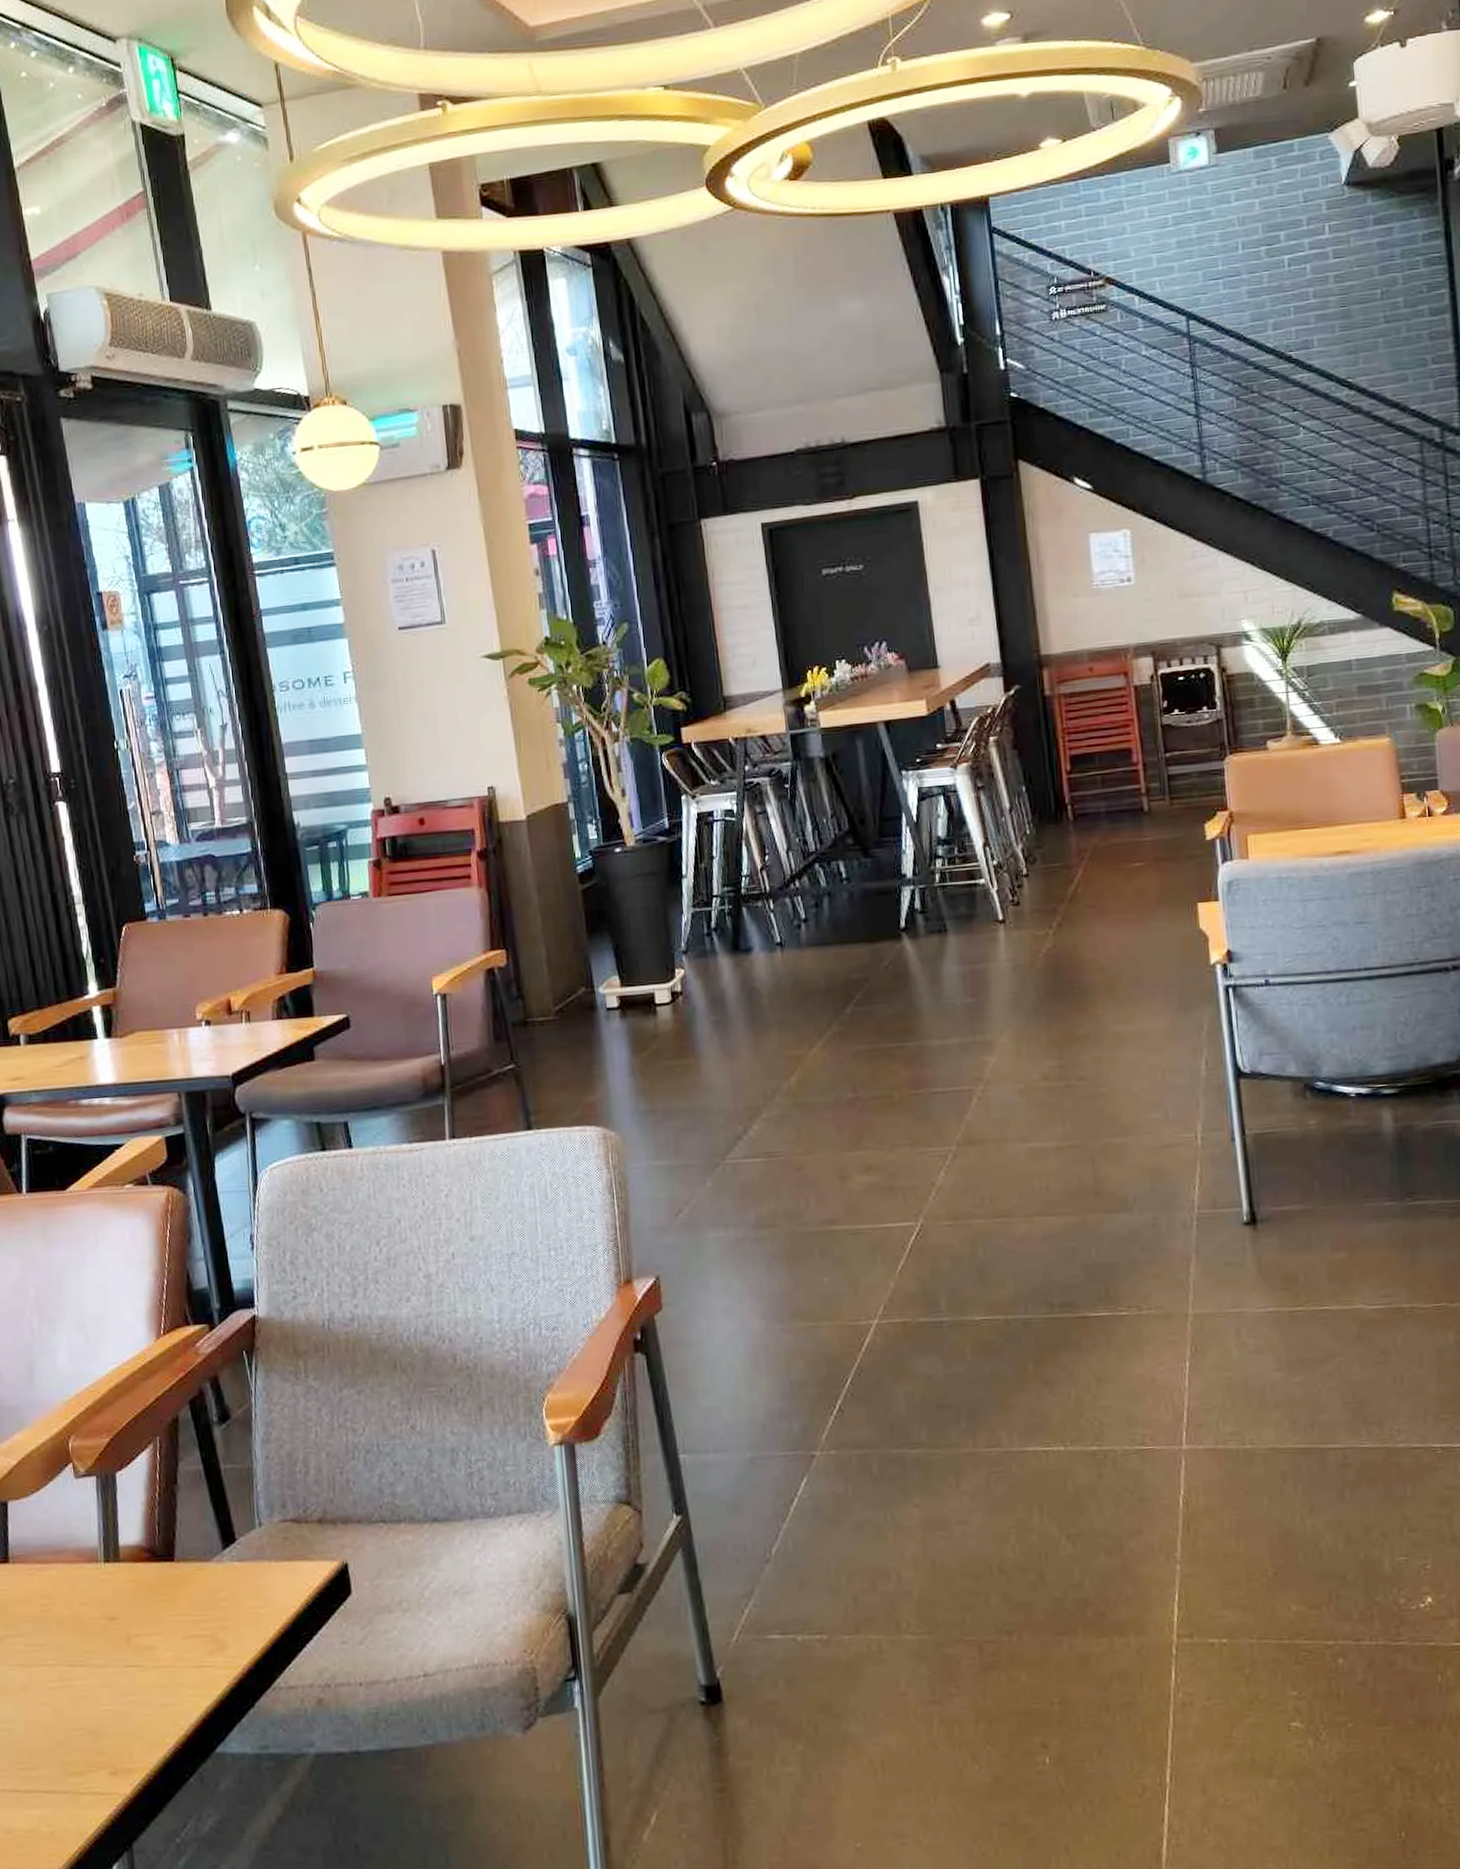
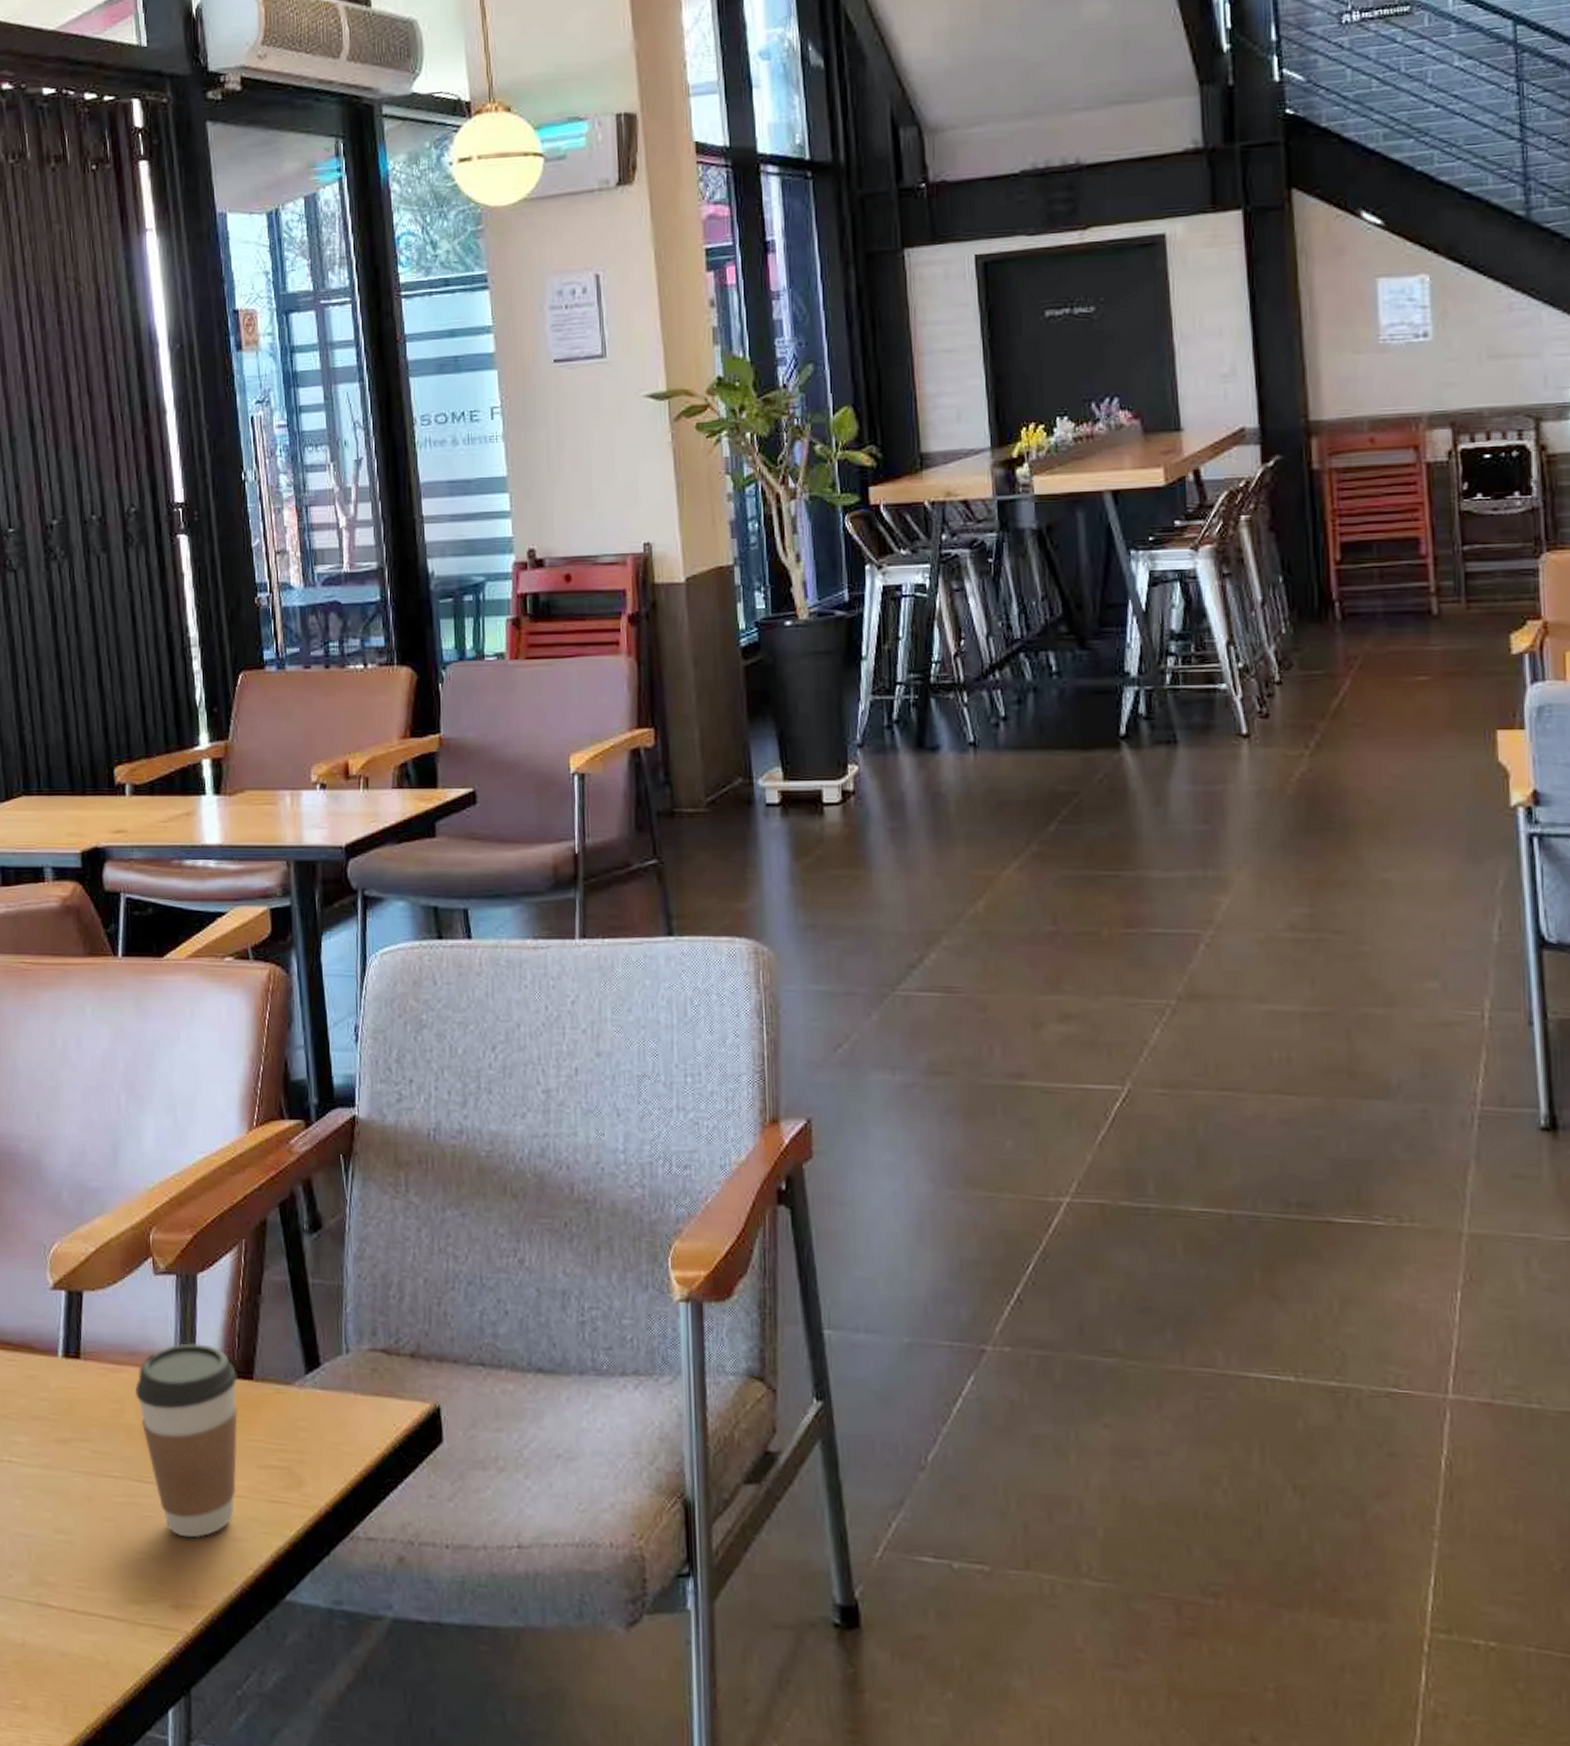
coffee cup: none [63,1535,165,1710] -> present [134,1343,238,1538]

